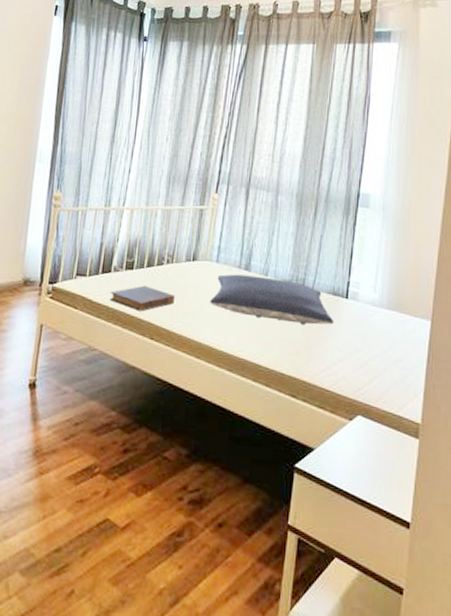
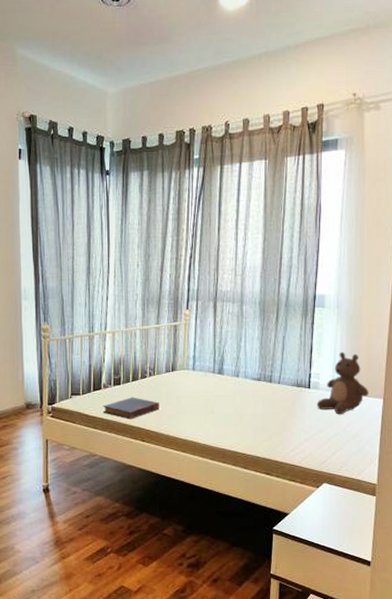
pillow: present [210,274,335,326] -> none [190,378,300,415]
teddy bear: none [354,260,414,334] -> present [316,351,368,415]

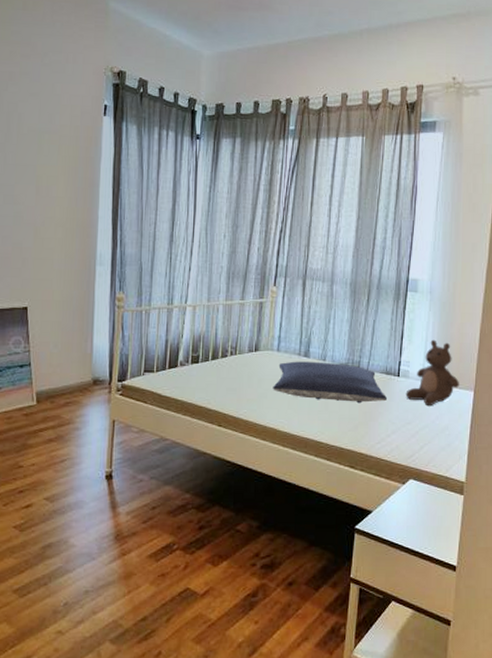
book: present [102,397,159,419] -> none [177,377,240,402]
pillow: none [190,378,300,415] -> present [273,361,388,404]

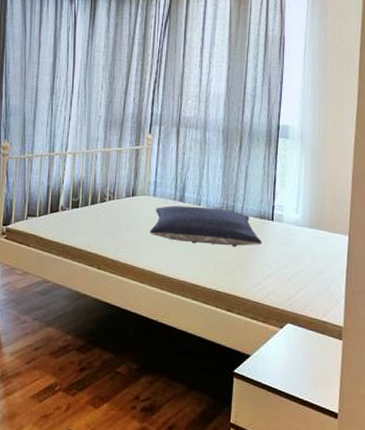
teddy bear: present [405,339,459,407] -> none [280,184,333,250]

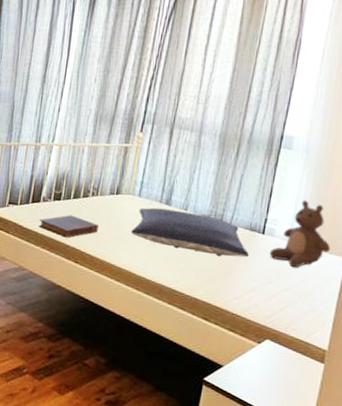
book: none [58,221,118,245] -> present [38,215,99,238]
teddy bear: none [280,184,333,250] -> present [269,199,330,269]

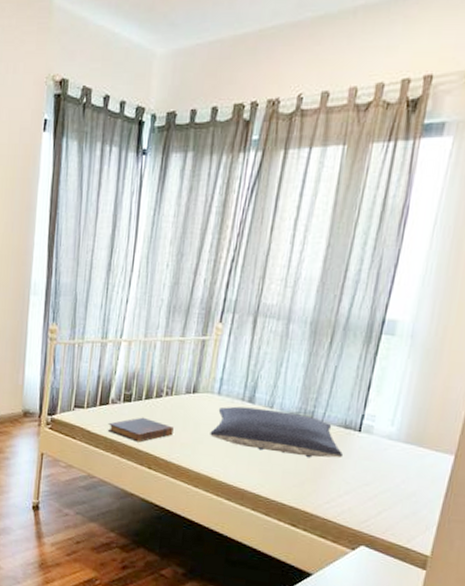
teddy bear: present [269,199,330,269] -> none [366,392,437,468]

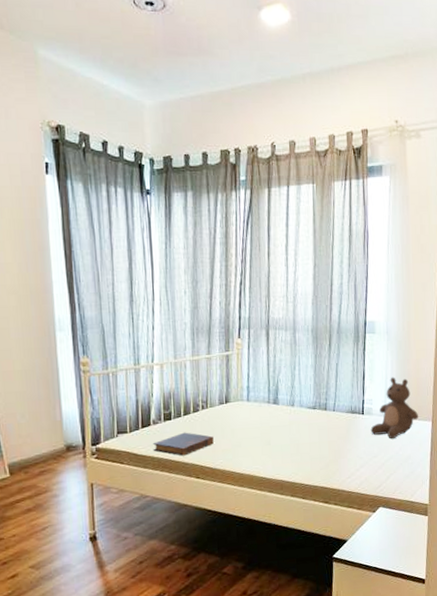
pillow: present [210,406,344,458] -> none [246,407,354,444]
teddy bear: none [366,392,437,468] -> present [370,377,418,439]

